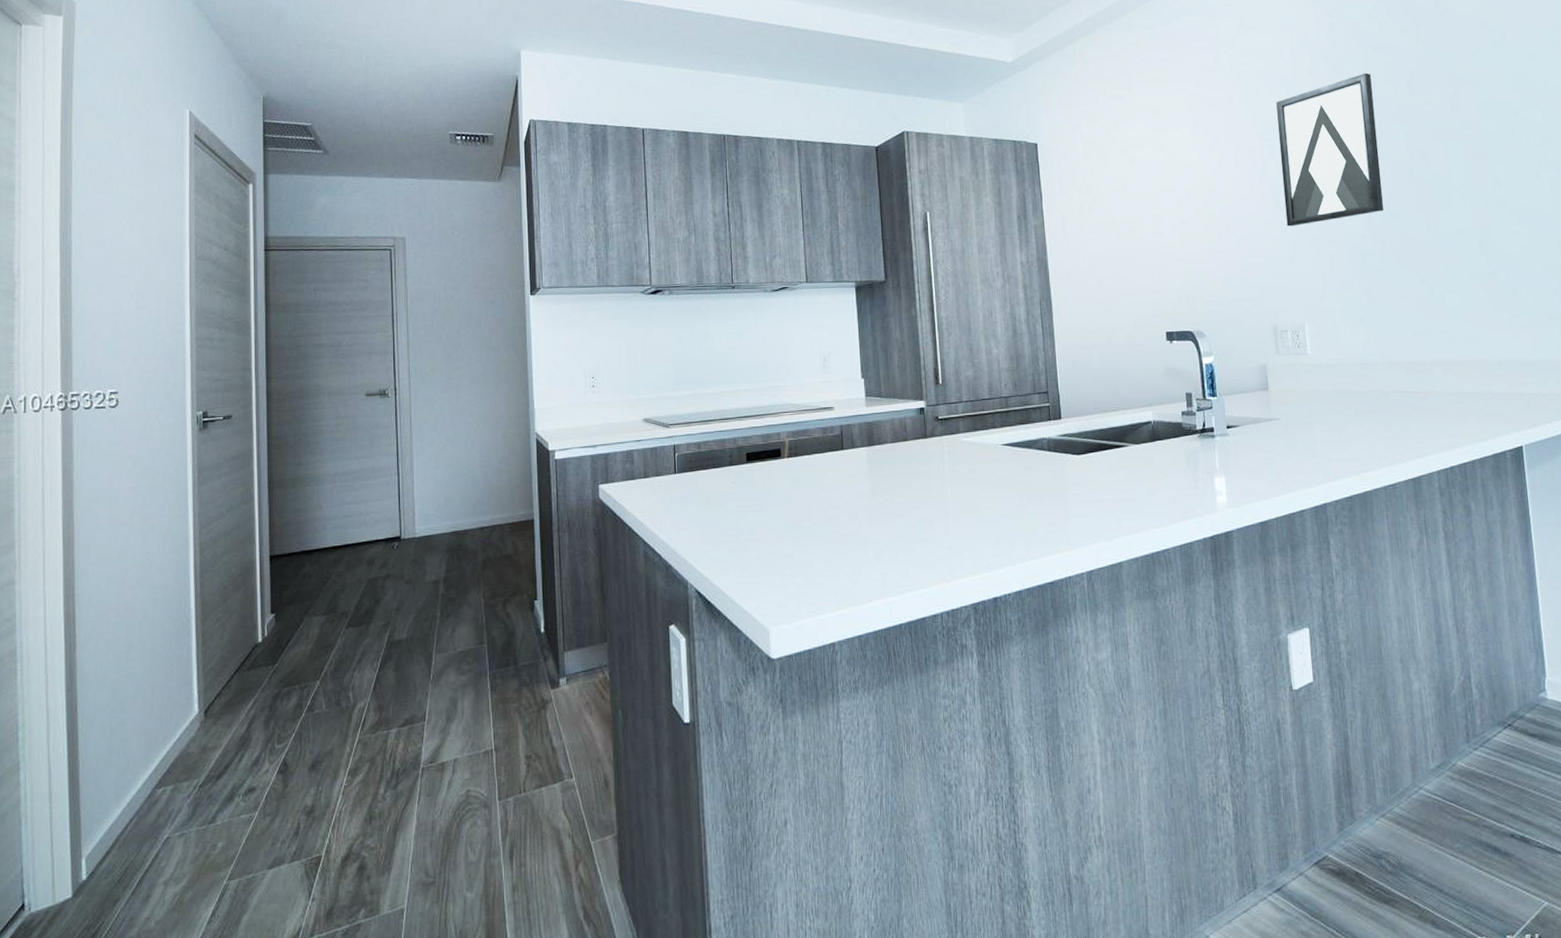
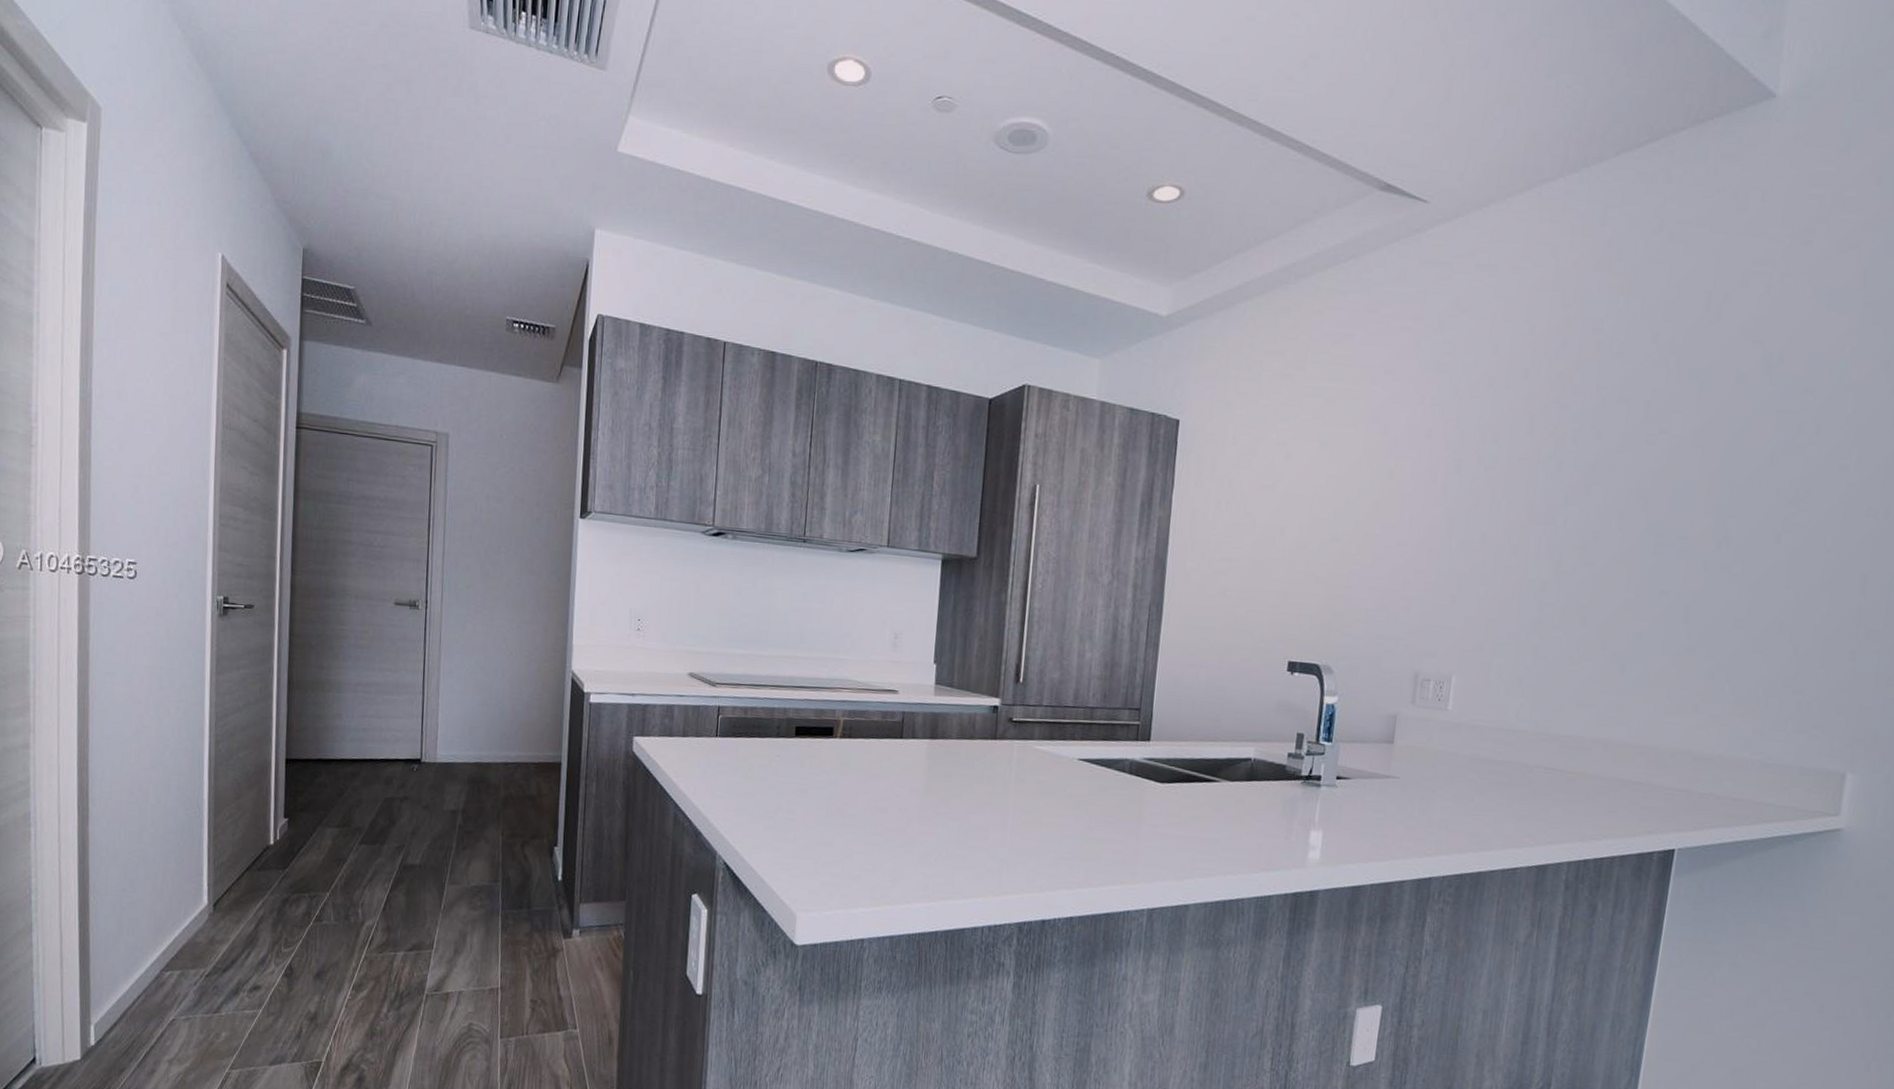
wall art: present [1276,73,1384,227] -> none [1457,384,1602,560]

